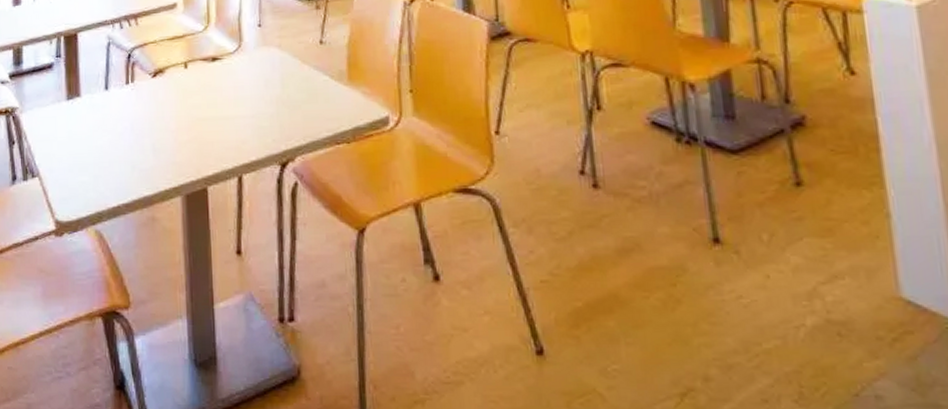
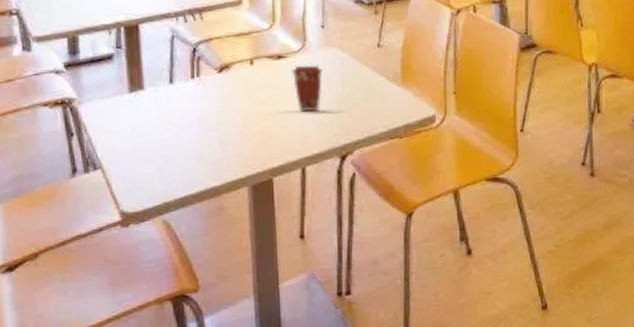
coffee cup: none [227,66,260,116] -> present [292,65,323,112]

